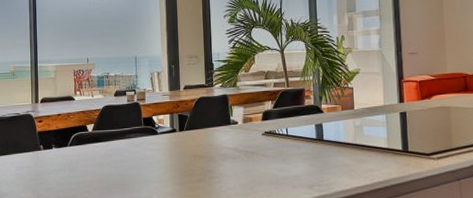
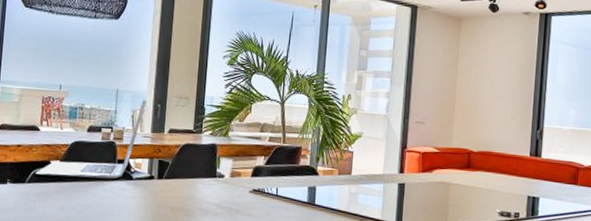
laptop: none [75,63,162,139] -> present [35,100,147,179]

